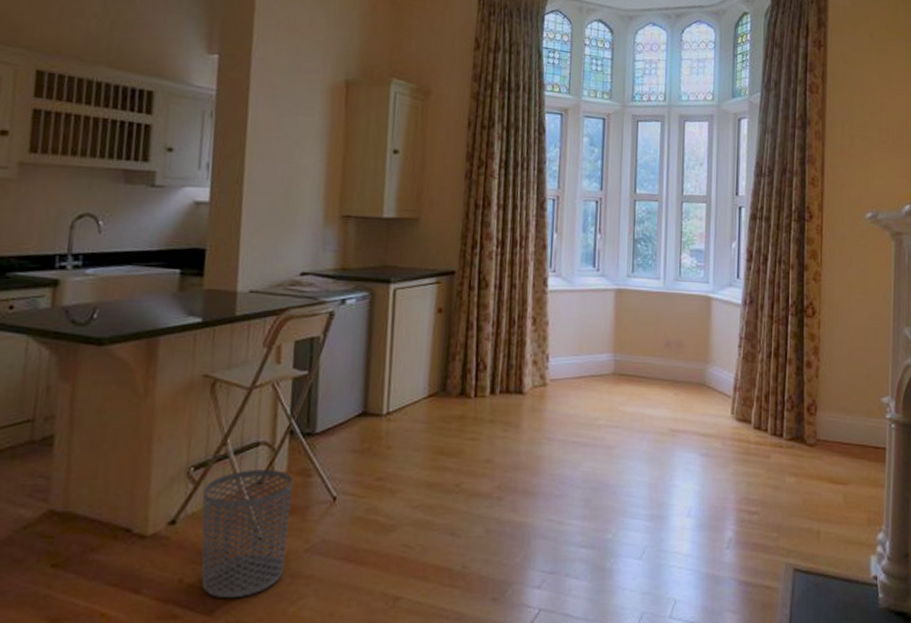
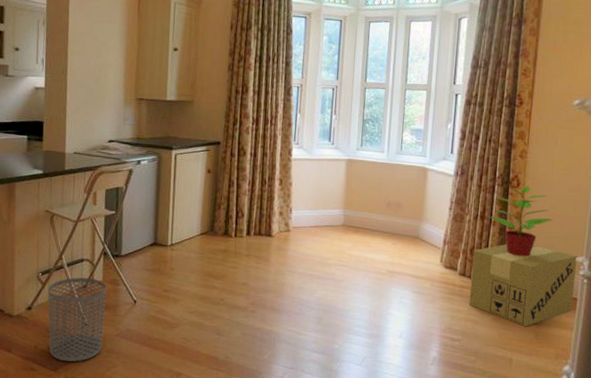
cardboard box: none [767,385,882,489] -> present [469,244,577,327]
potted plant: none [783,314,854,401] -> present [488,186,553,257]

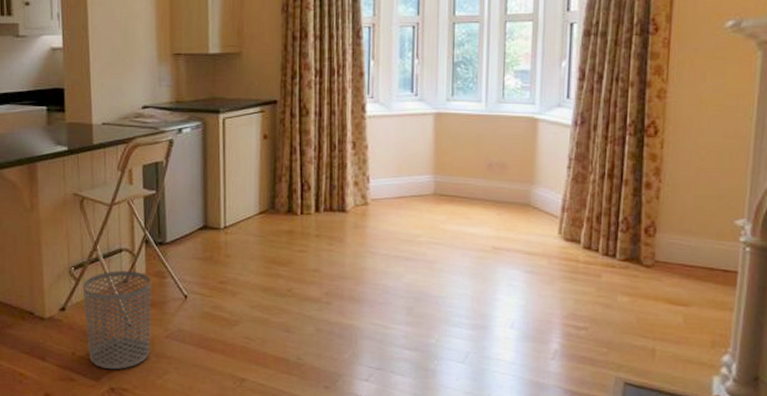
cardboard box: present [469,244,577,327] -> none [597,207,736,310]
potted plant: present [488,186,553,257] -> none [618,134,703,223]

